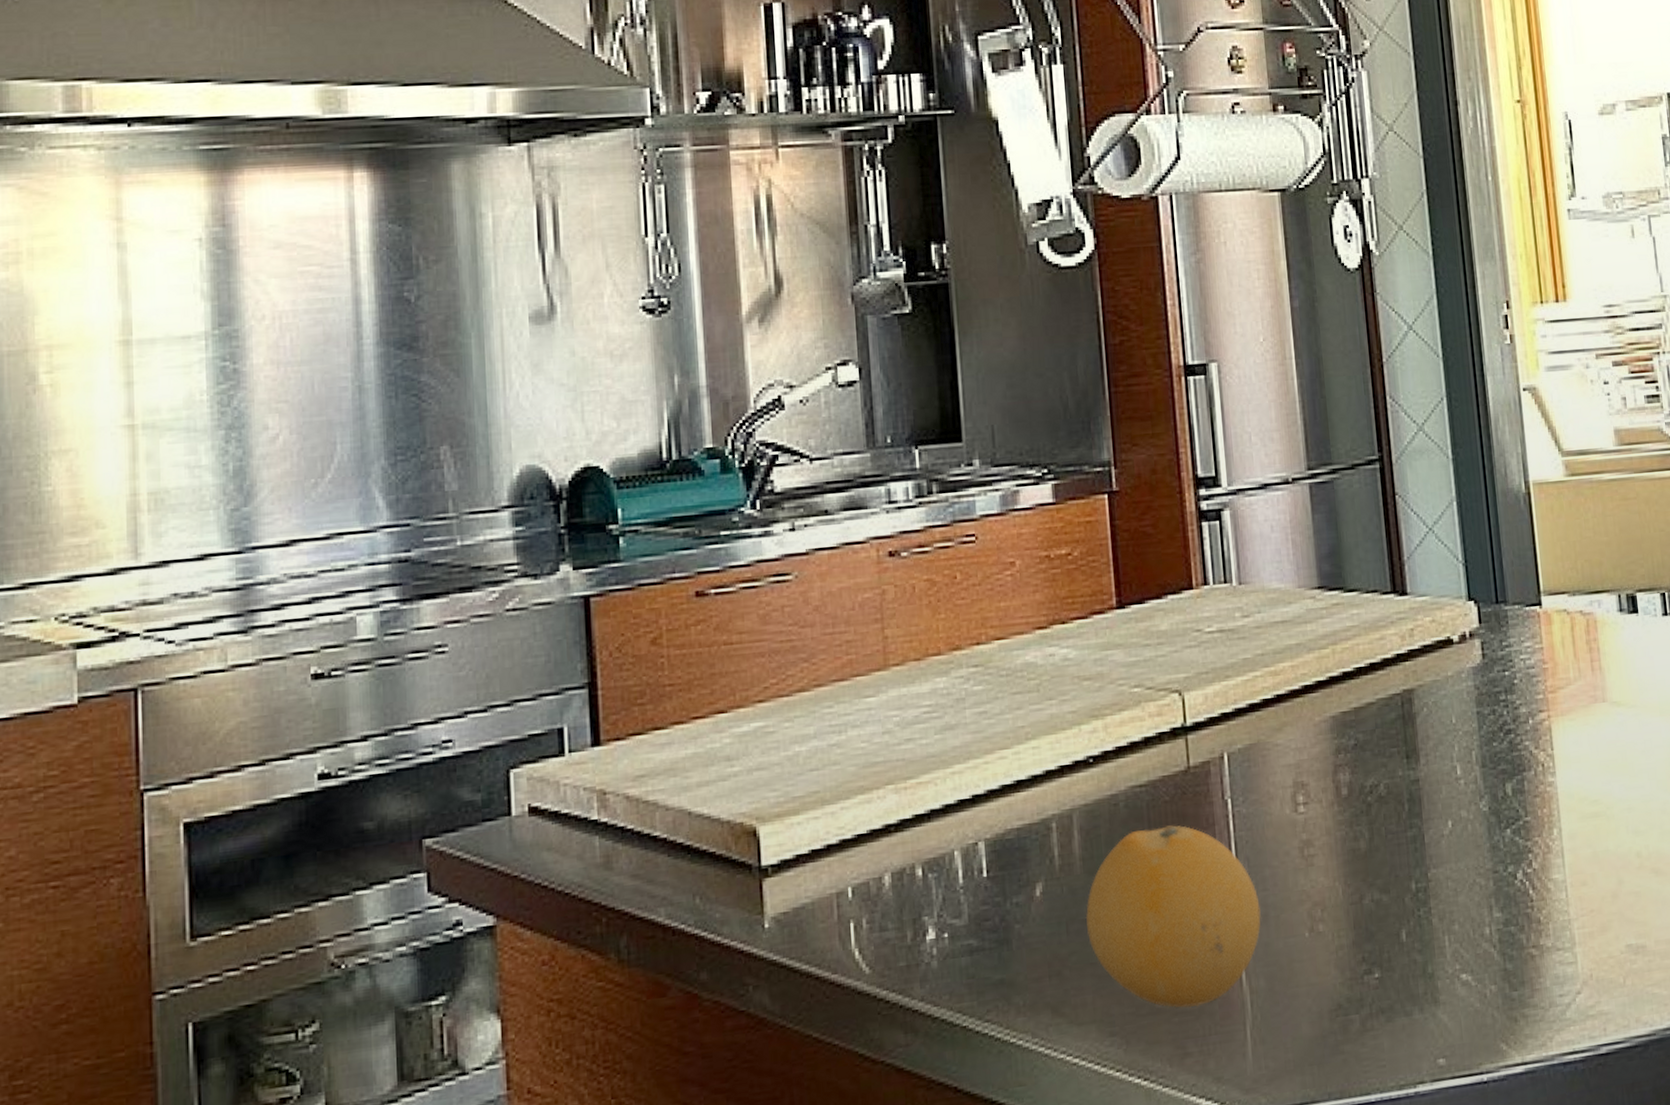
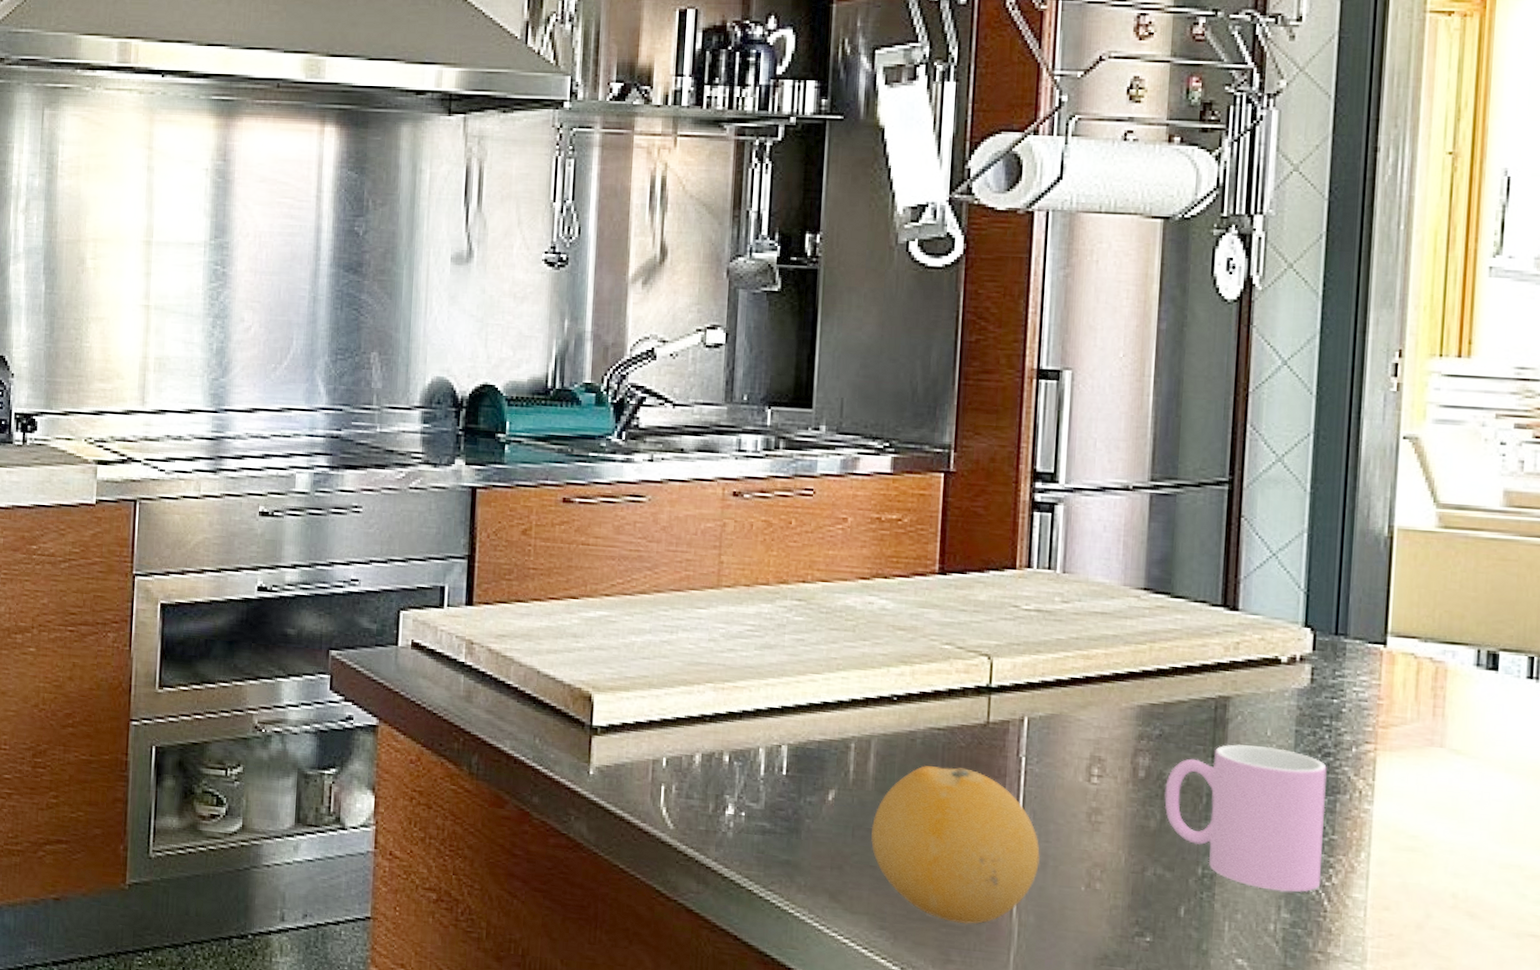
cup: none [1368,734,1524,892] -> present [1164,744,1327,893]

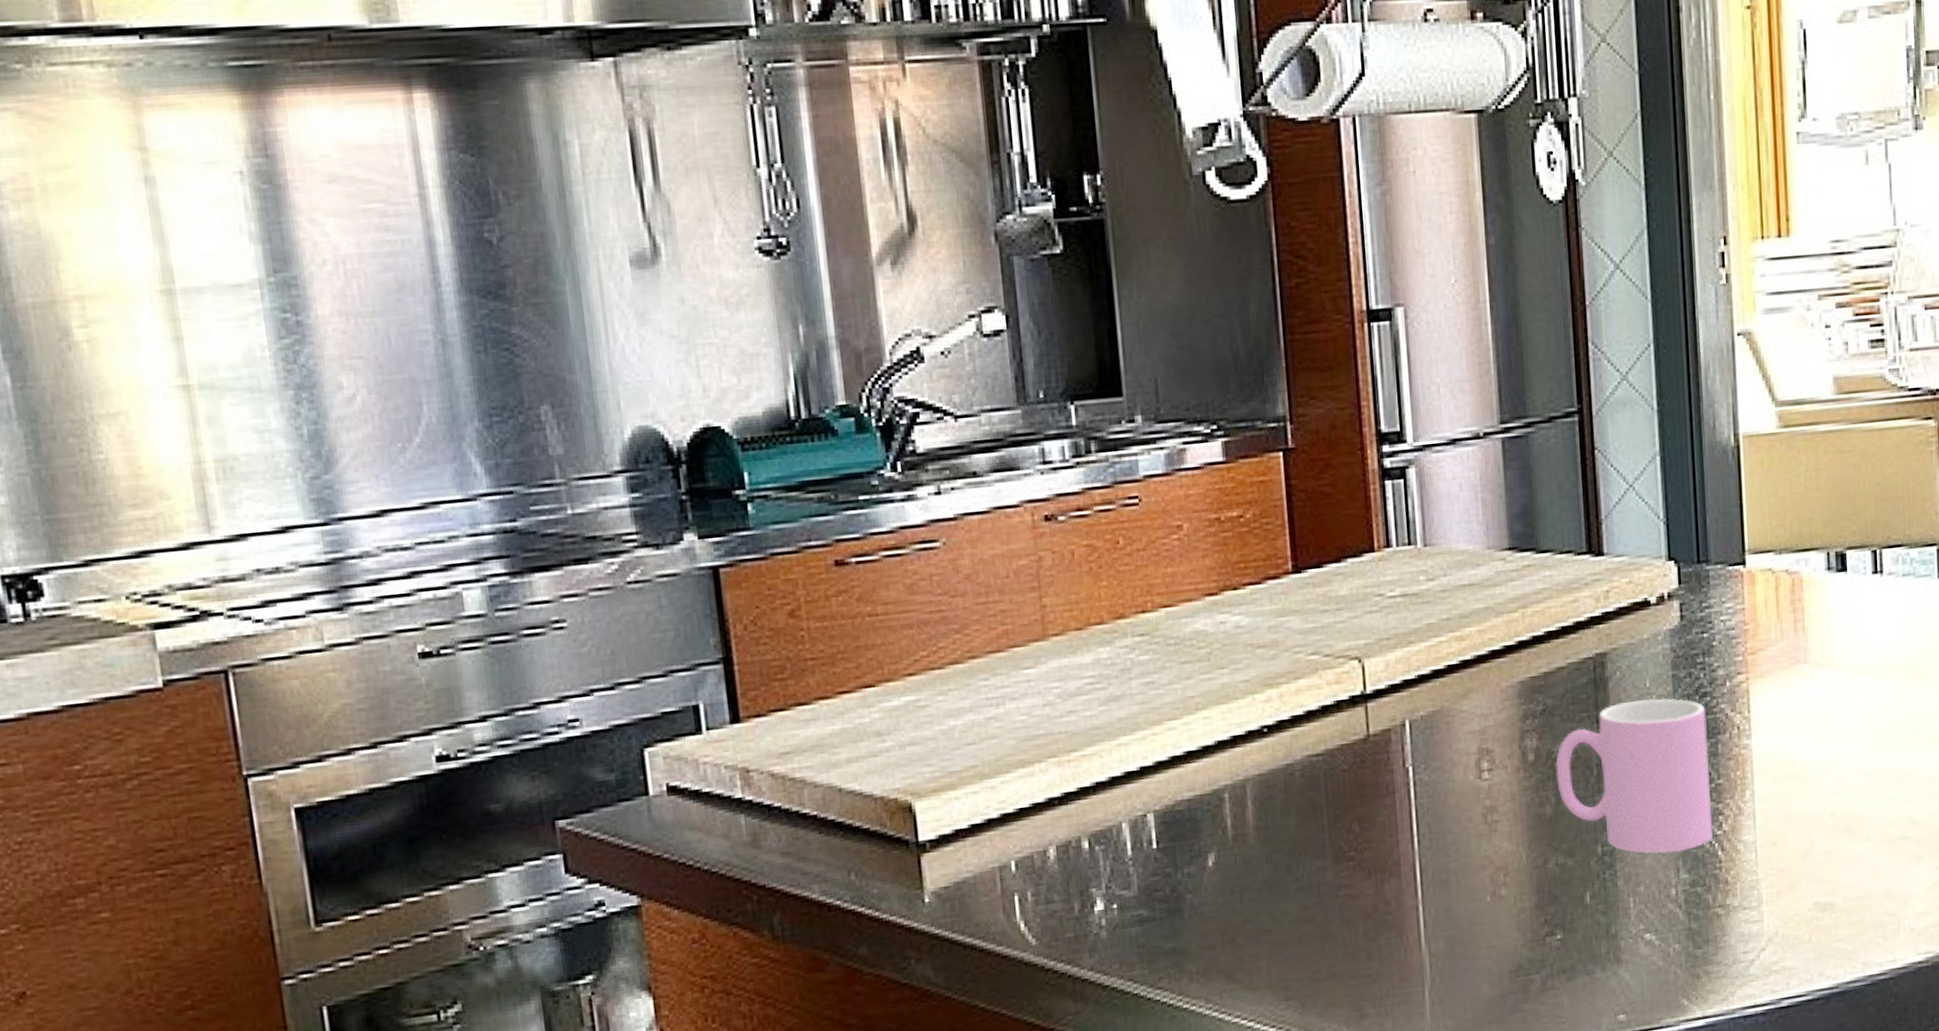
fruit: present [871,766,1040,925] -> none [1260,793,1442,972]

